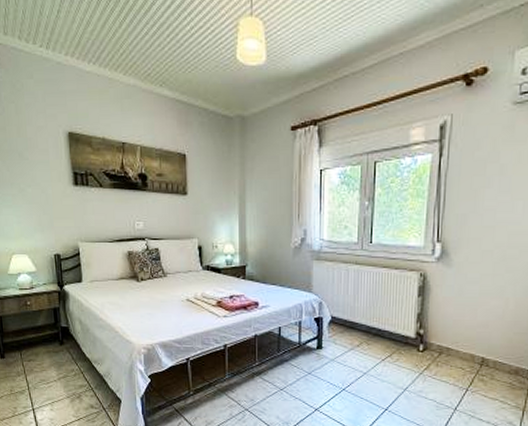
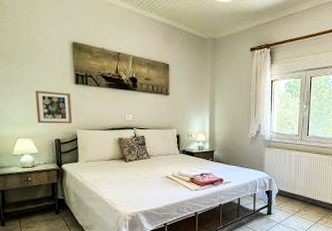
picture frame: none [29,195,73,236] -> present [35,90,73,124]

